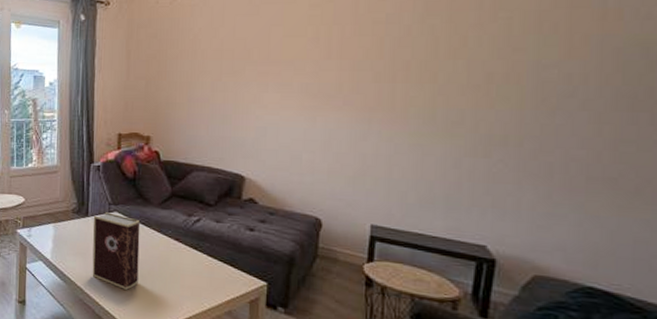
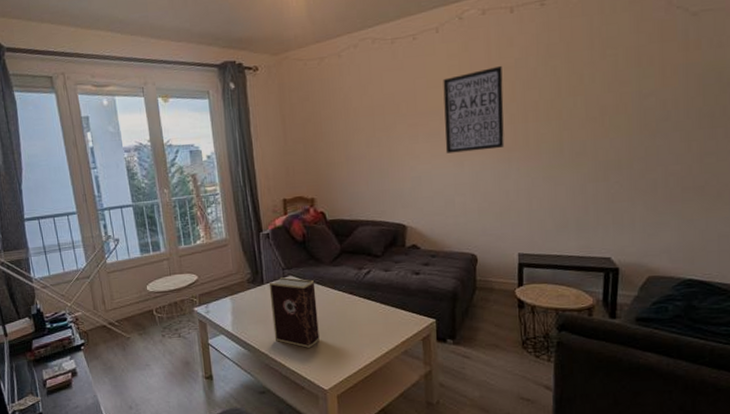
wall art: none [297,19,370,108] -> present [443,65,505,154]

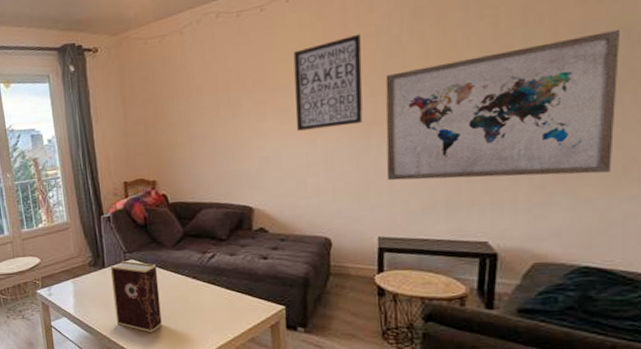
wall art: none [524,73,714,202] -> present [385,30,621,181]

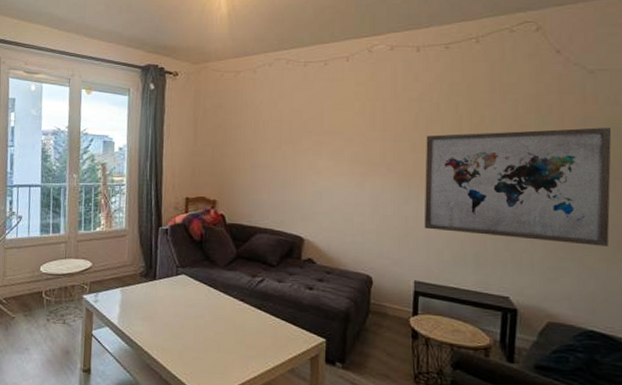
book: present [110,261,162,332] -> none [159,275,207,353]
wall art: present [293,33,363,131] -> none [348,97,407,174]

